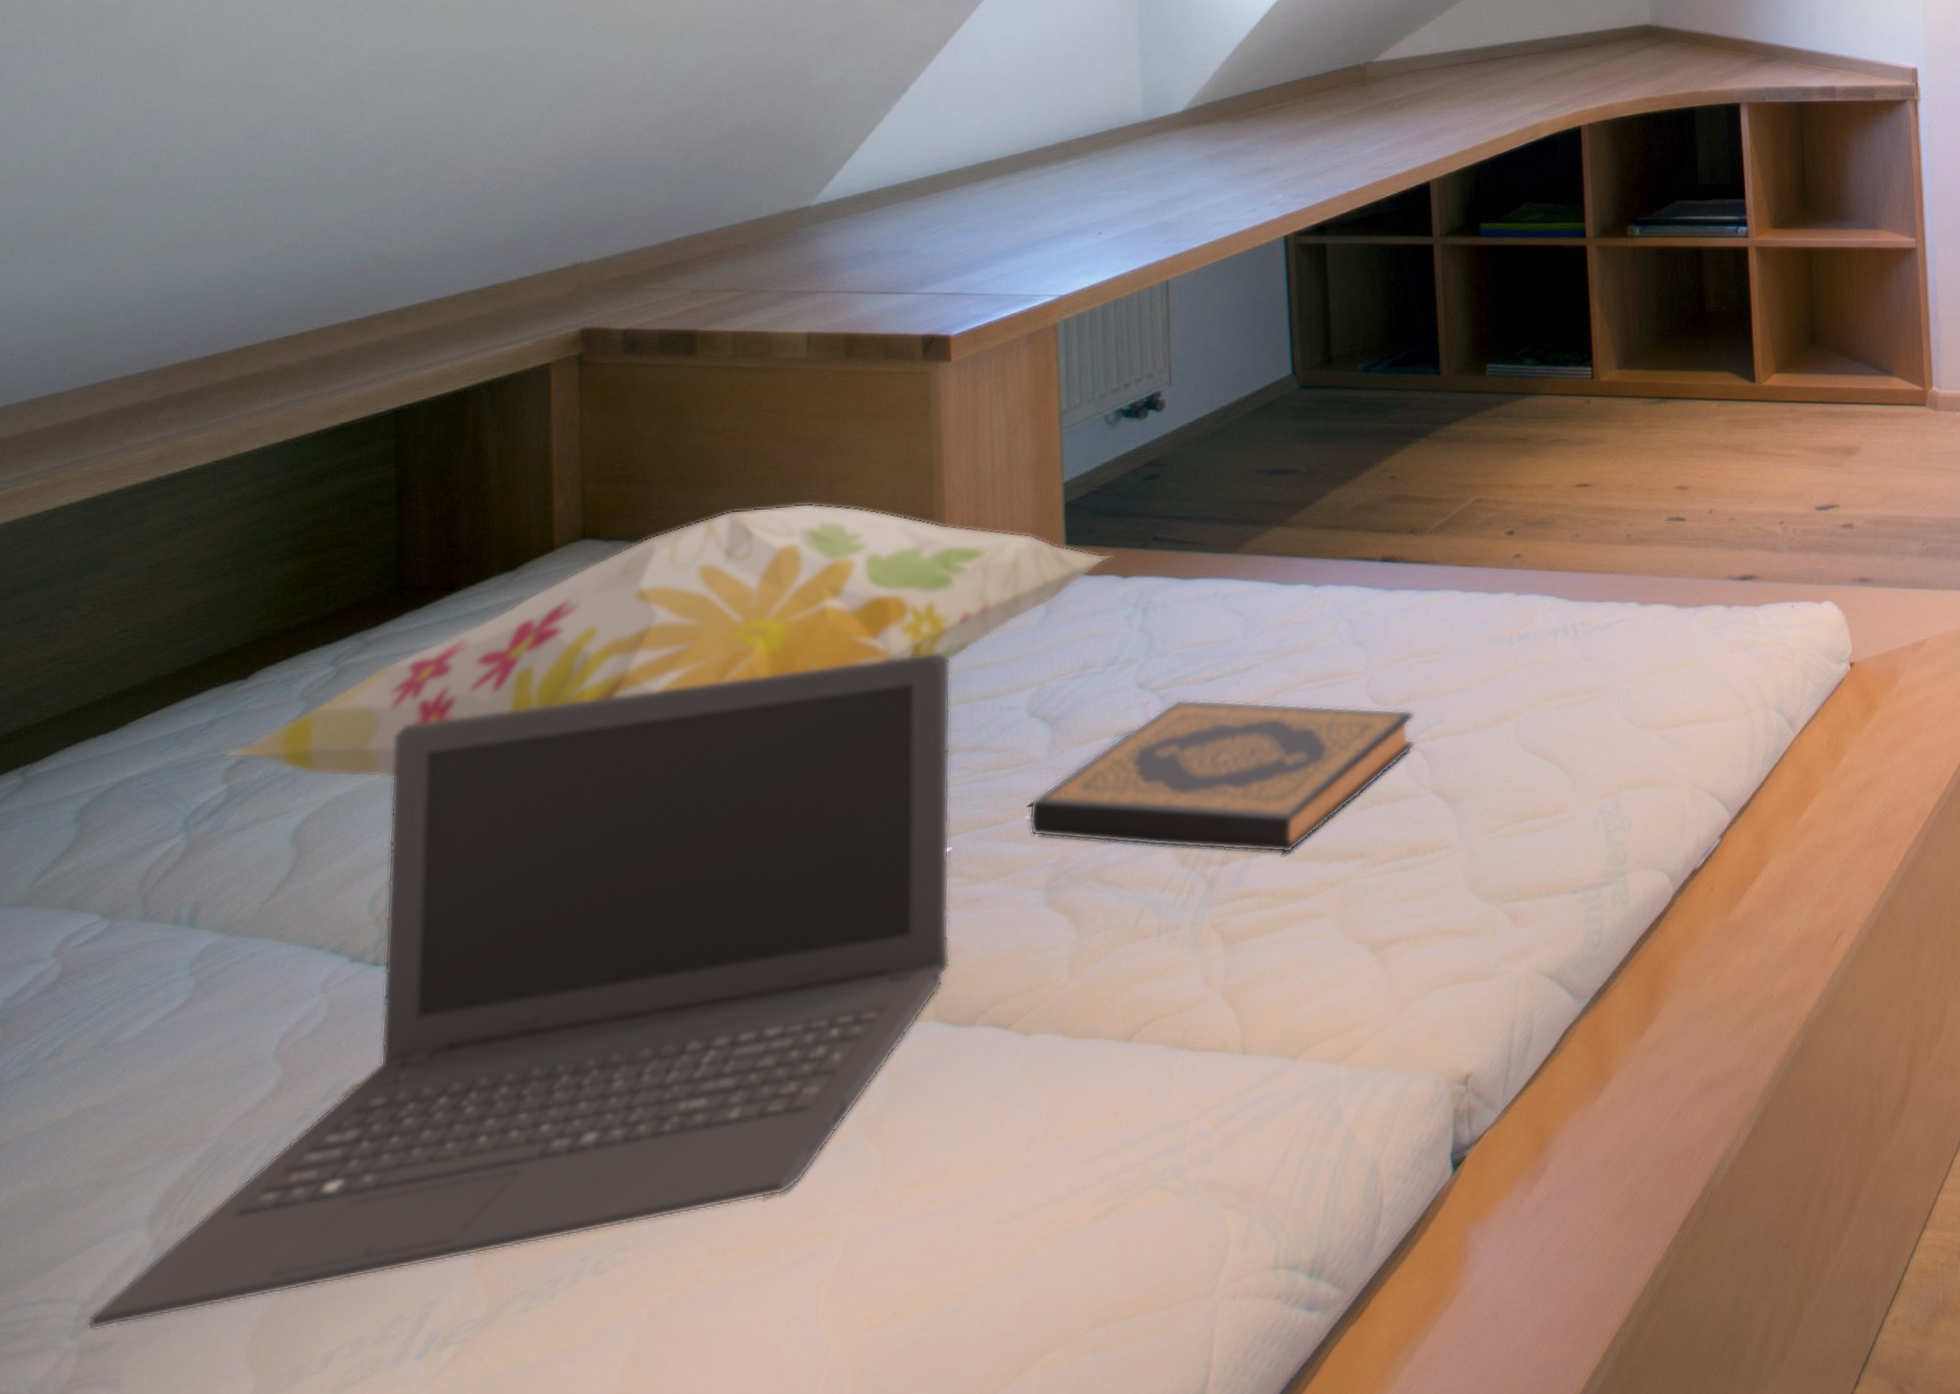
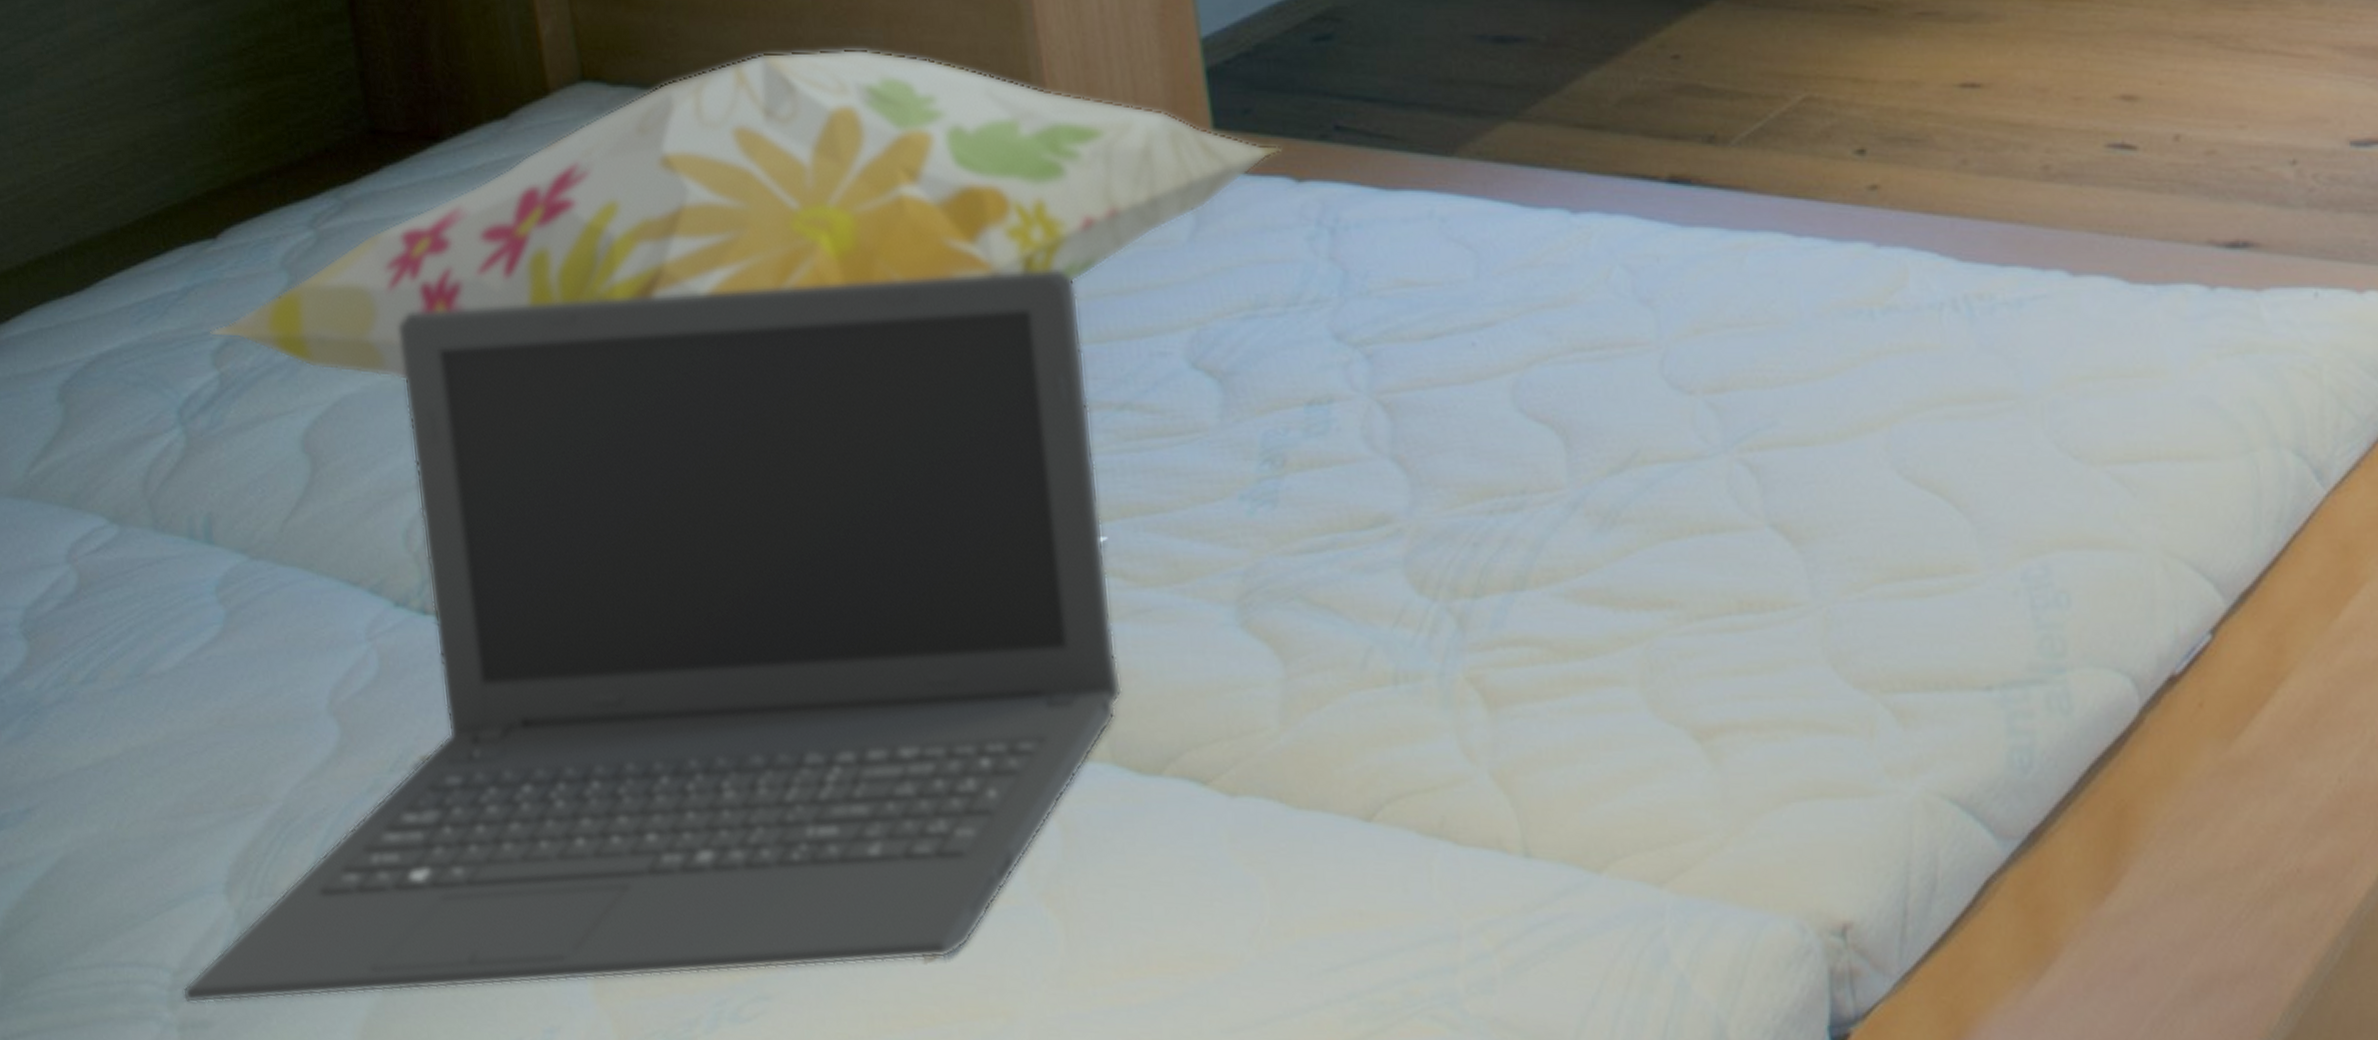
hardback book: present [1029,699,1415,854] -> none [1203,360,1738,591]

